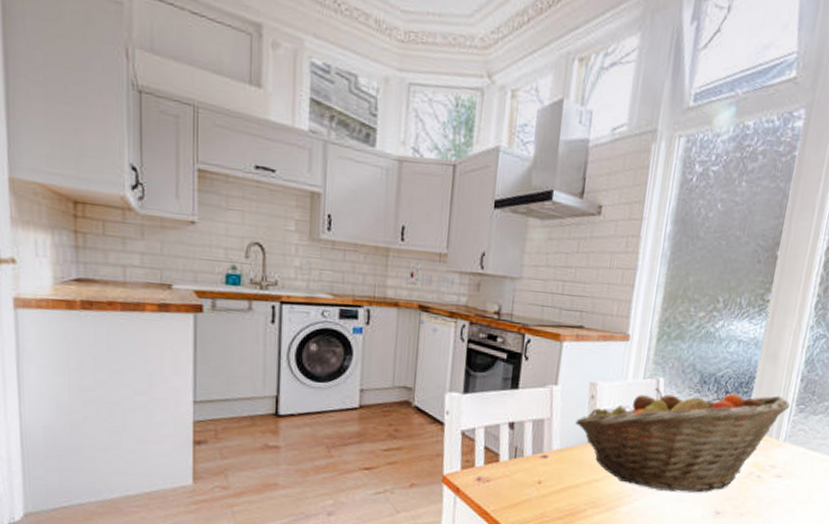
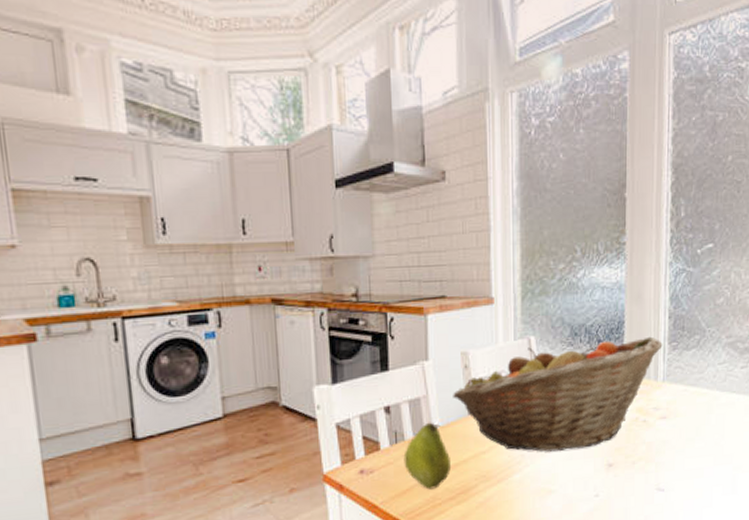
fruit: none [519,443,564,507] -> present [403,422,451,490]

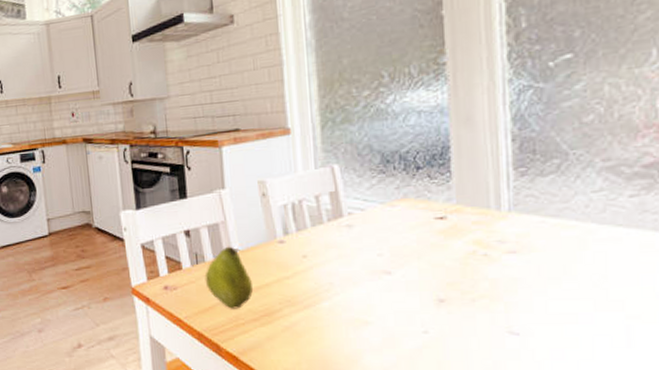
fruit basket: present [453,336,663,452] -> none [251,161,505,282]

